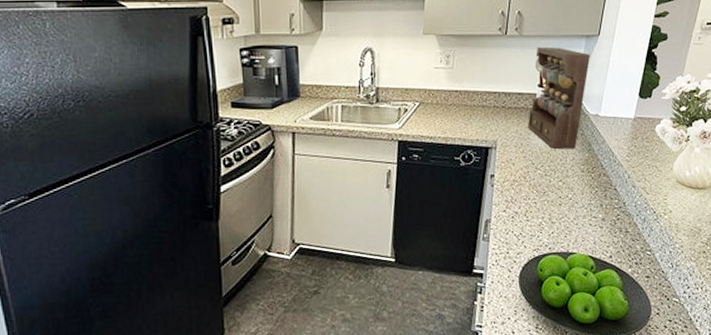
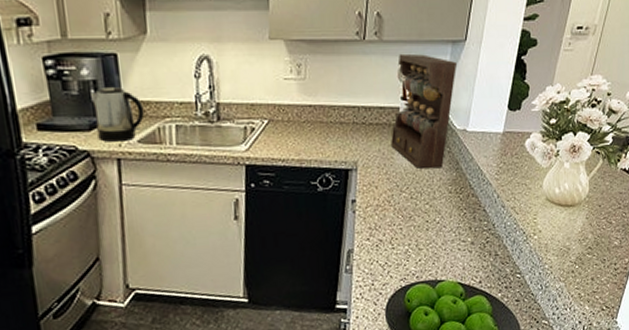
kettle: none [275,72,317,118] -> present [91,86,145,142]

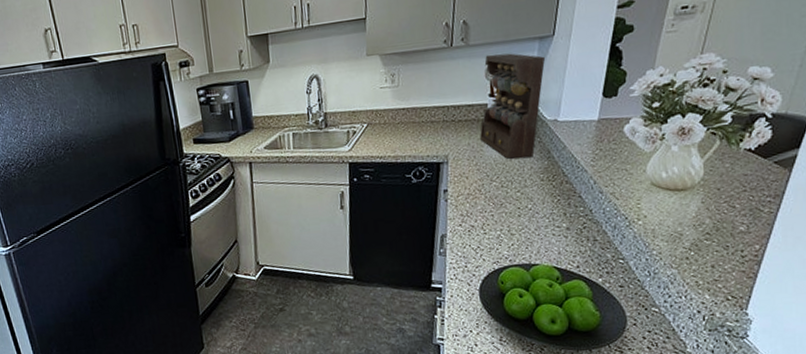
kettle: present [91,86,145,142] -> none [230,106,269,150]

